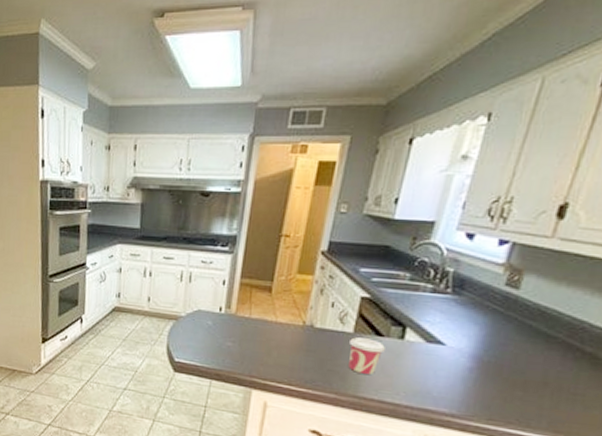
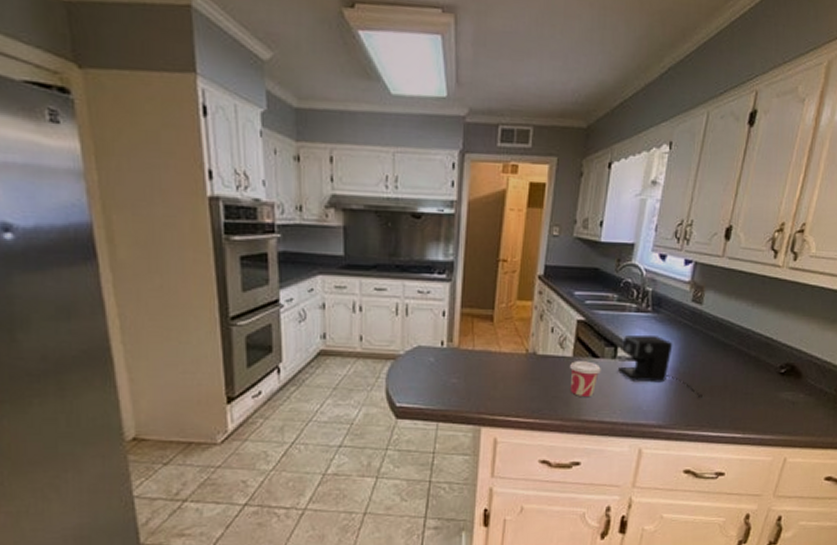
coffee maker: none [403,316,514,393] -> present [616,334,704,399]

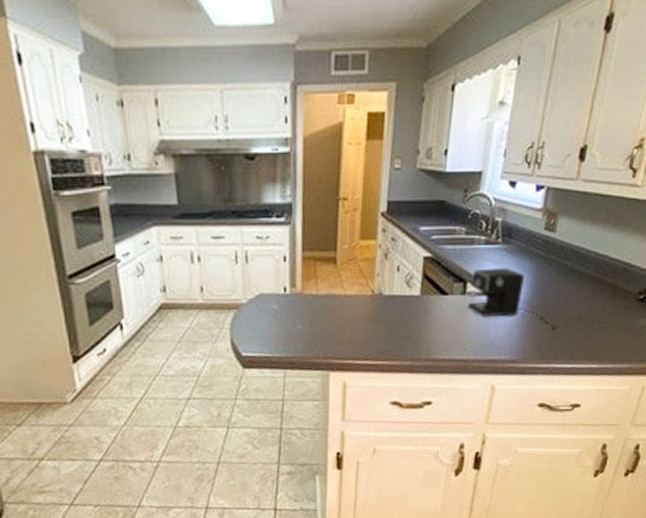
cup: present [570,361,601,398] -> none [418,299,450,336]

